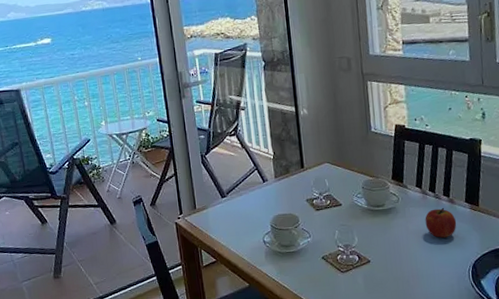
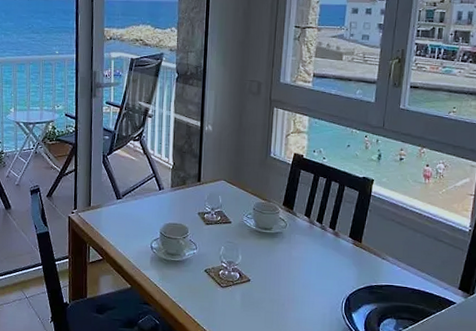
fruit: present [425,207,457,238] -> none [308,239,338,268]

